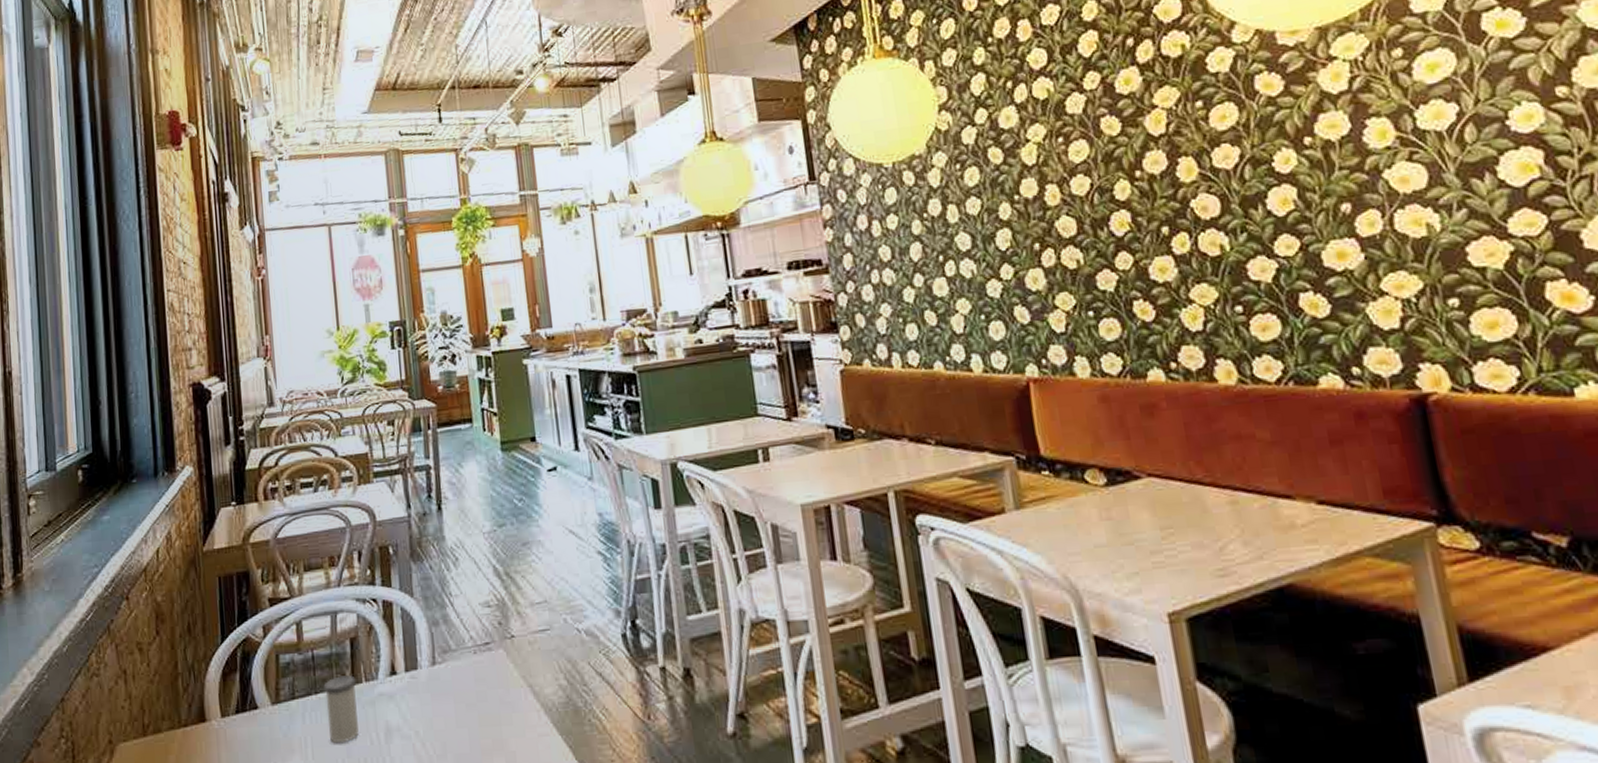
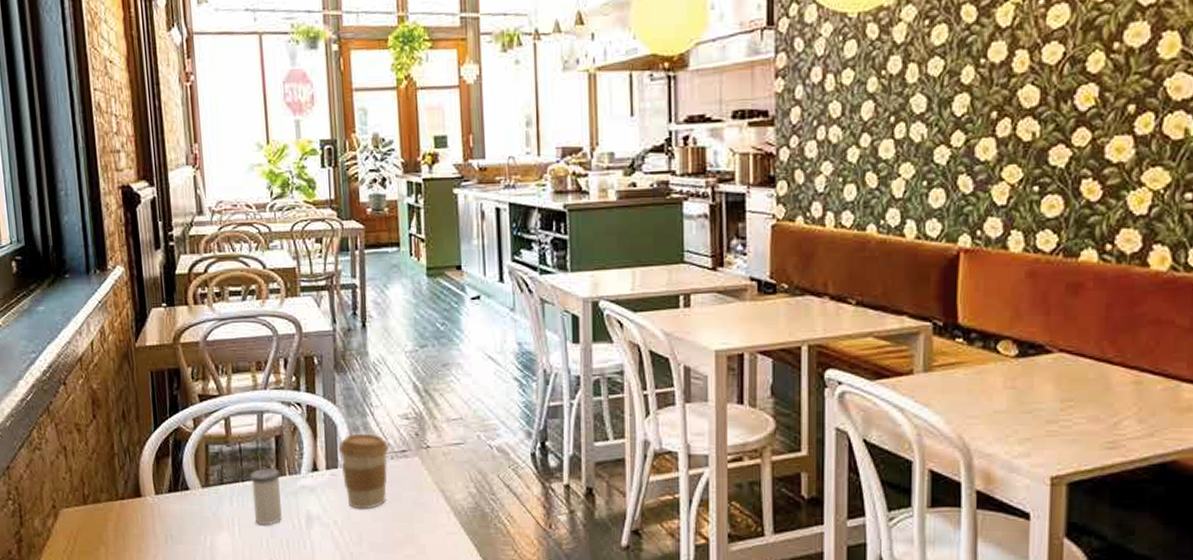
coffee cup: none [417,627,472,714] -> present [338,433,390,509]

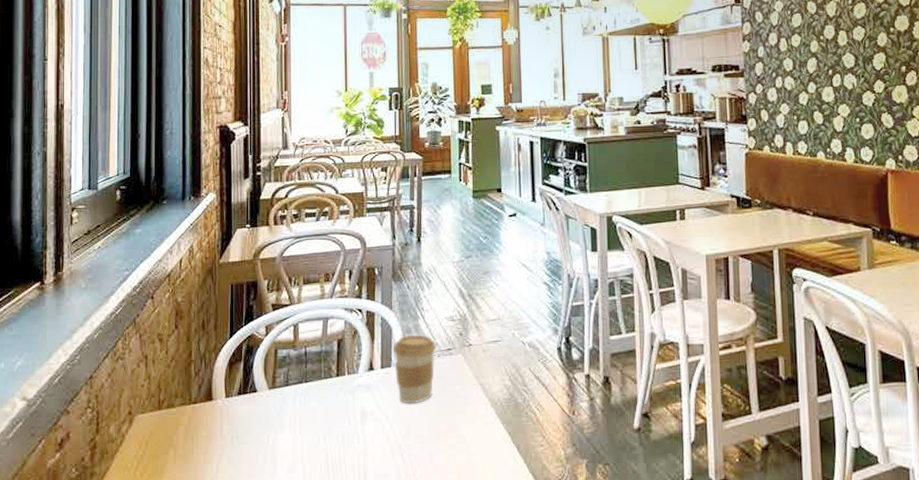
salt shaker: present [250,468,282,526] -> none [313,369,340,423]

